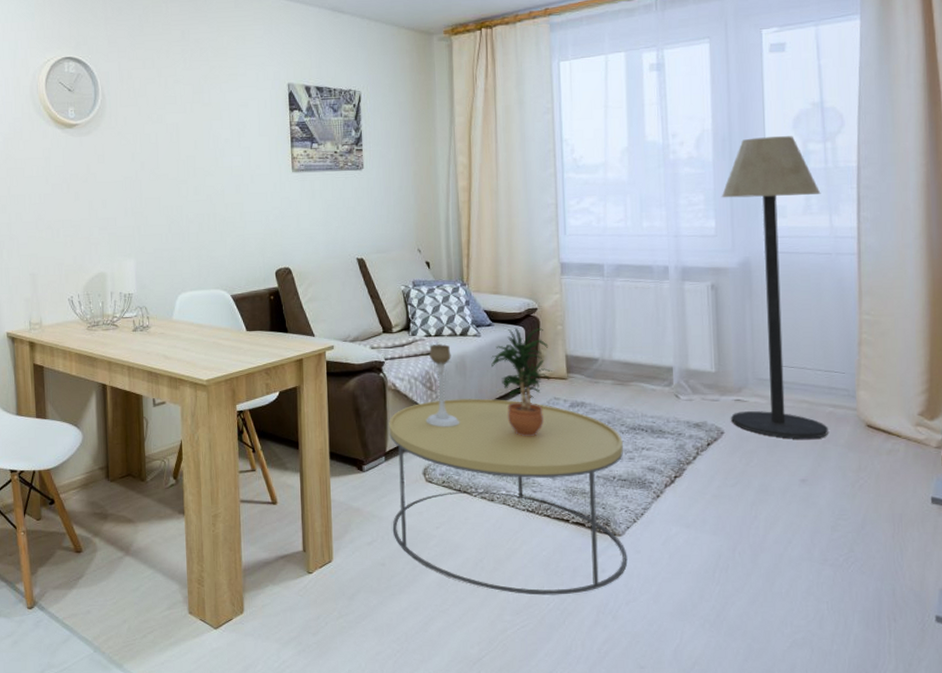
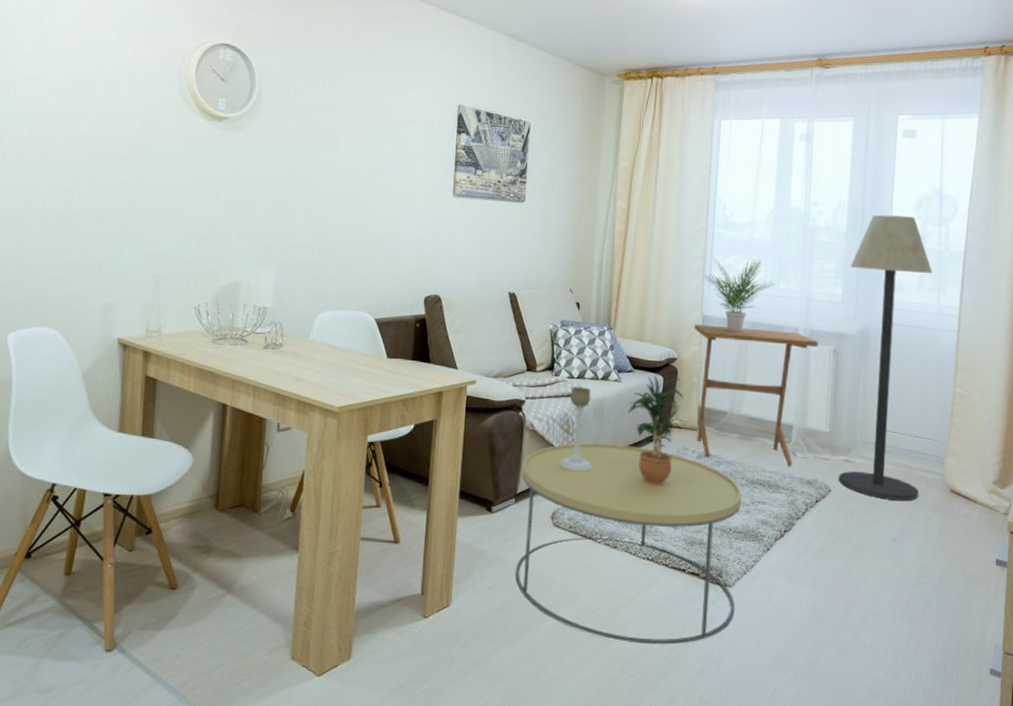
side table: none [553,271,693,410] -> present [694,324,818,466]
potted plant: none [559,199,638,277] -> present [705,258,776,332]

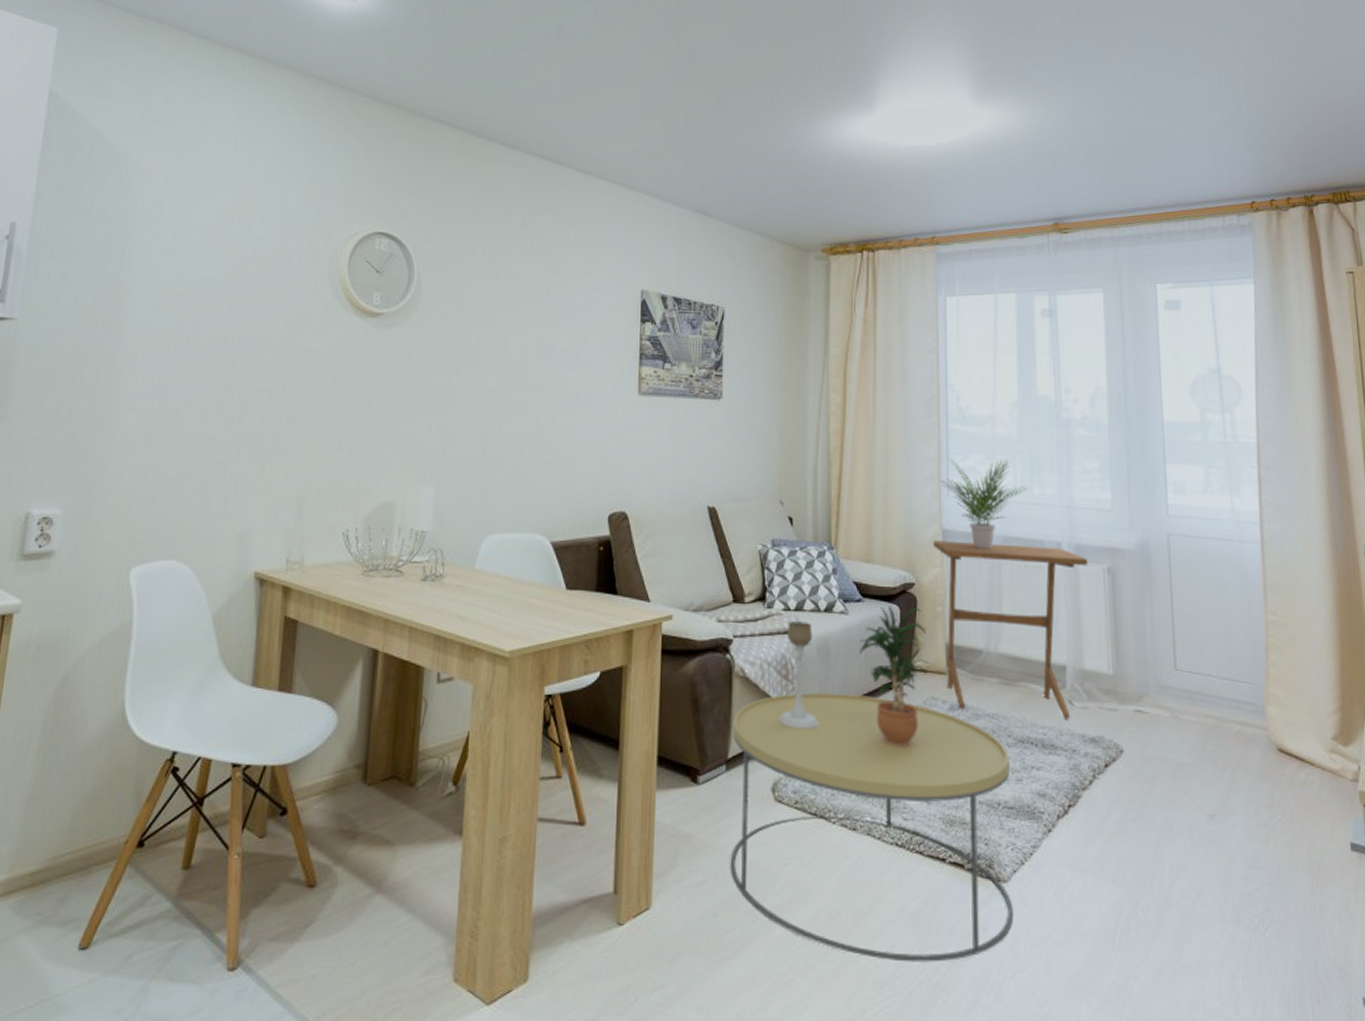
floor lamp: present [839,215,933,501] -> none [1117,401,1237,763]

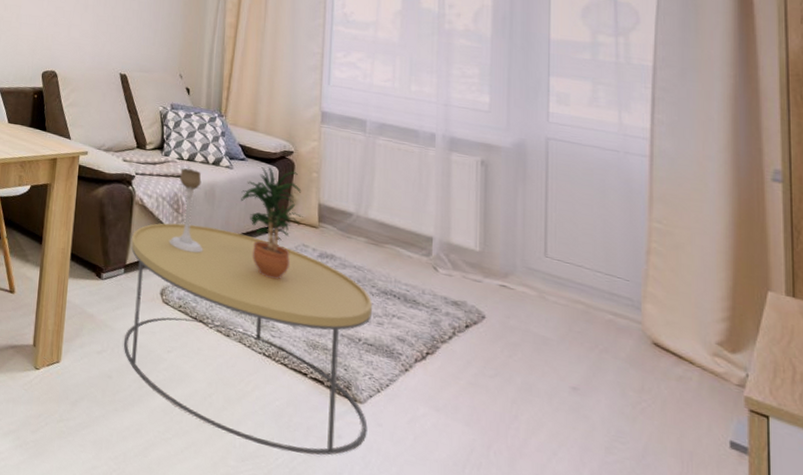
side table: present [933,540,1088,719] -> none [313,119,461,282]
potted plant: present [942,459,1029,549] -> none [324,54,406,132]

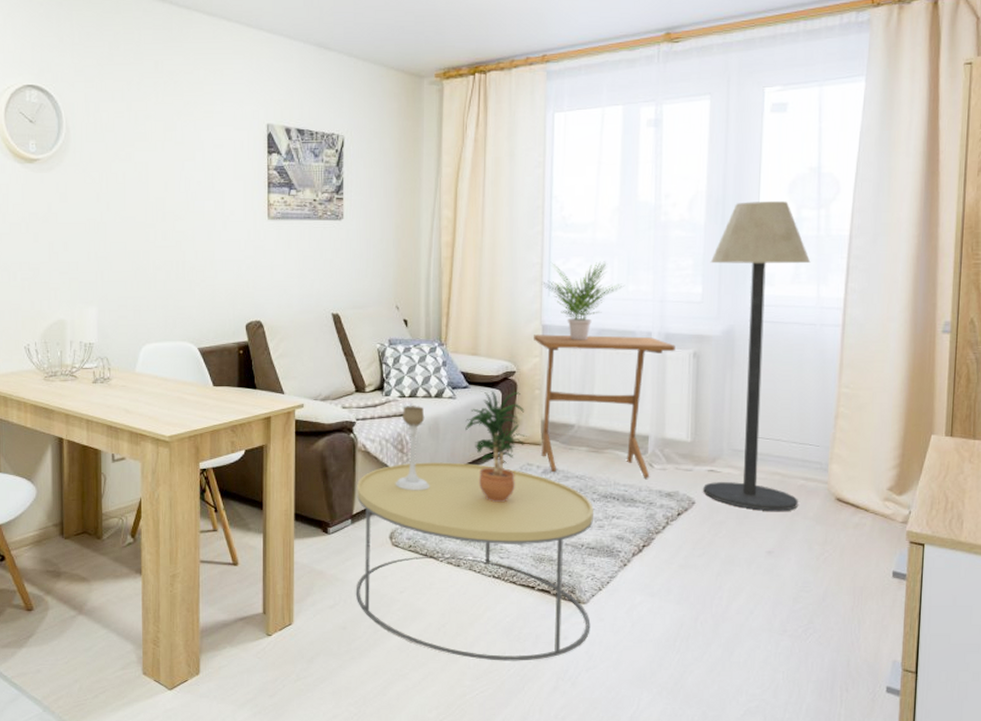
side table: none [313,119,461,282] -> present [534,334,675,479]
potted plant: none [324,54,406,132] -> present [544,261,624,340]
floor lamp: none [494,20,610,346] -> present [703,201,811,511]

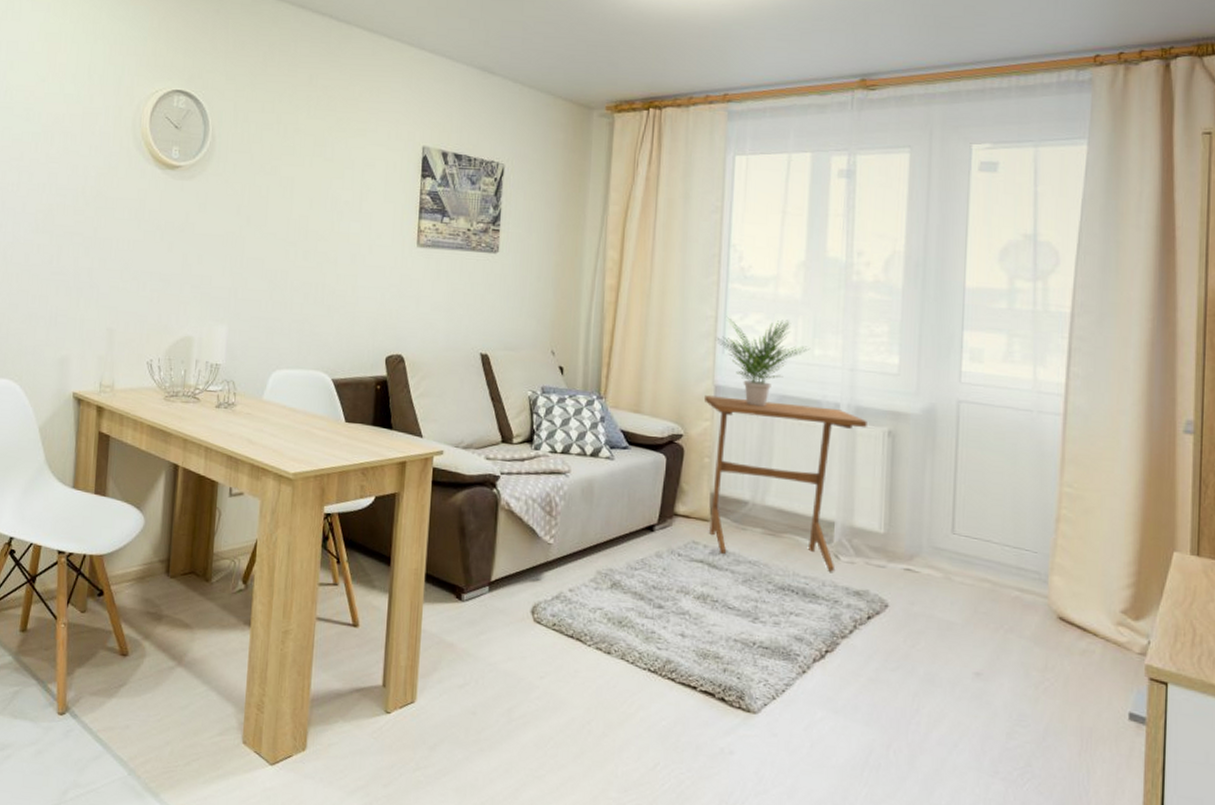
coffee table: present [357,462,593,661] -> none [490,528,768,776]
candle holder: present [395,406,430,491] -> none [540,463,580,562]
potted plant: present [465,391,527,503] -> none [623,454,693,584]
floor lamp: present [703,201,811,511] -> none [898,267,1026,626]

